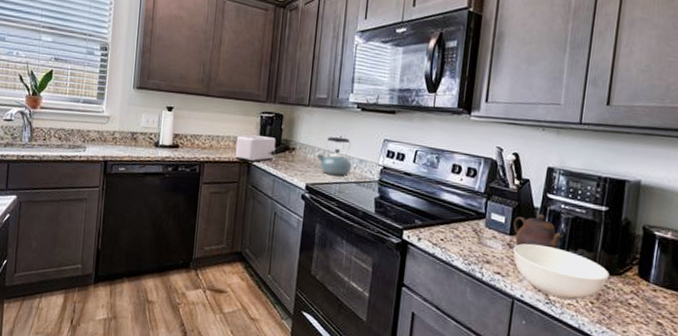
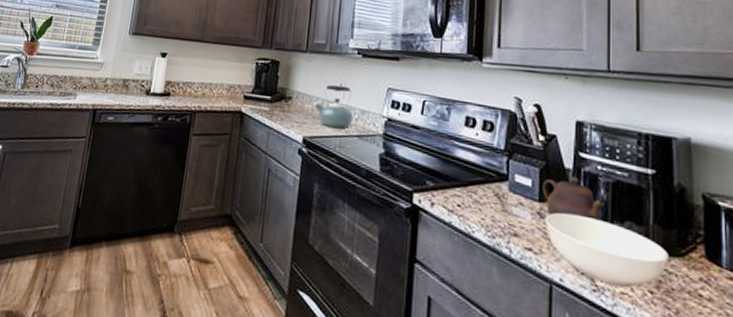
toaster: present [235,135,276,163] -> none [228,83,272,113]

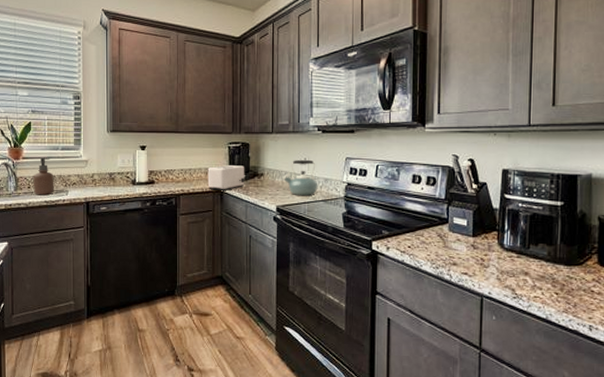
soap dispenser: none [41,55,65,97] -> present [33,157,54,196]
toaster: none [228,83,272,113] -> present [207,165,245,192]
teapot: present [542,175,605,221] -> none [475,213,524,246]
bowl: present [545,212,668,288] -> none [477,243,571,293]

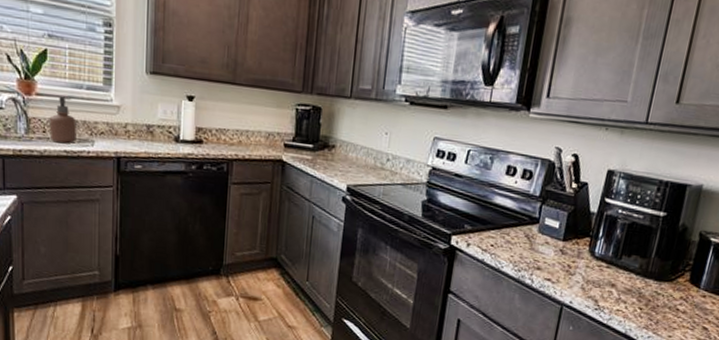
toaster: present [207,165,245,192] -> none [267,130,314,162]
kettle: present [282,159,318,196] -> none [357,133,399,177]

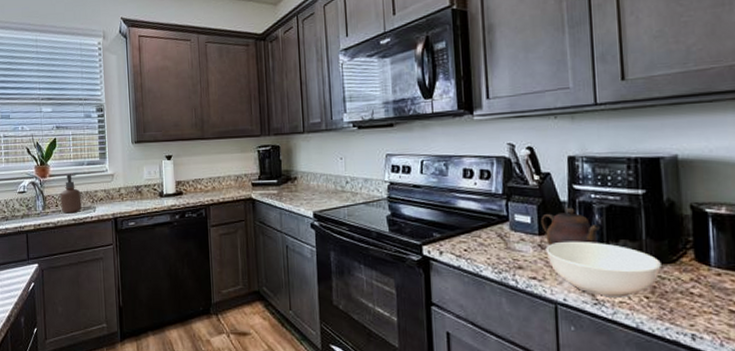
bowl: none [565,249,661,307] -> present [545,241,661,298]
teapot: none [567,218,618,255] -> present [541,207,600,246]

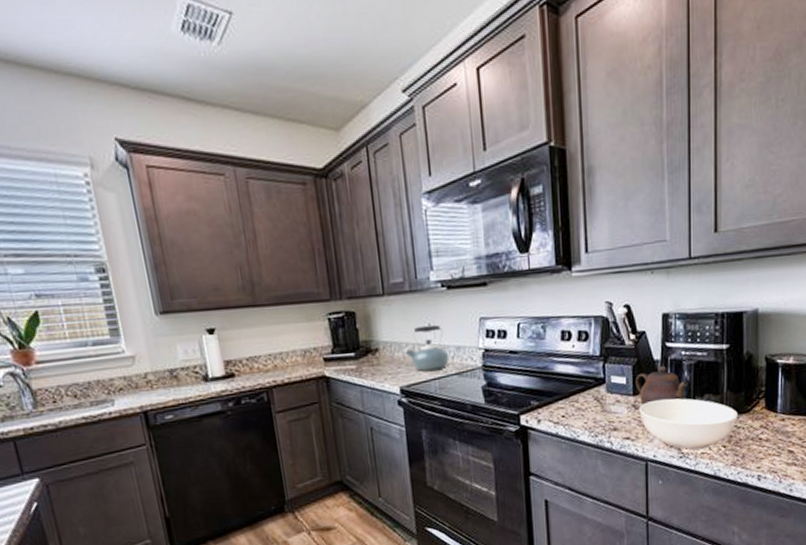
soap dispenser: present [60,174,82,214] -> none [57,358,94,411]
kettle: none [317,159,358,200] -> present [403,324,450,372]

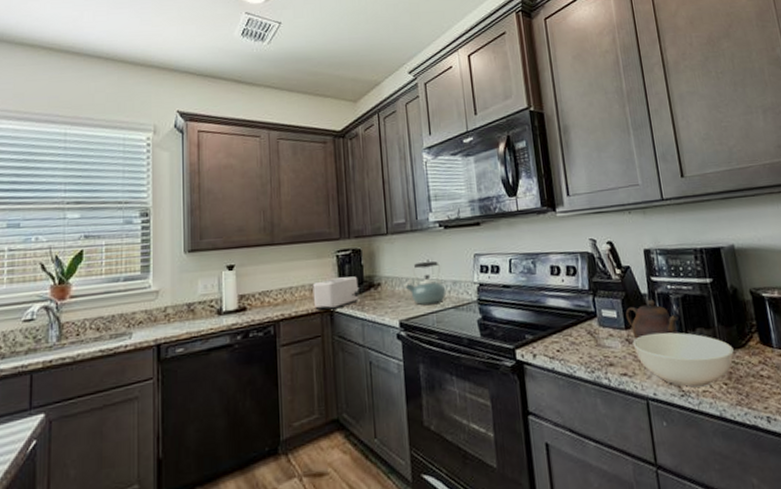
toaster: none [304,341,356,377] -> present [312,276,360,311]

